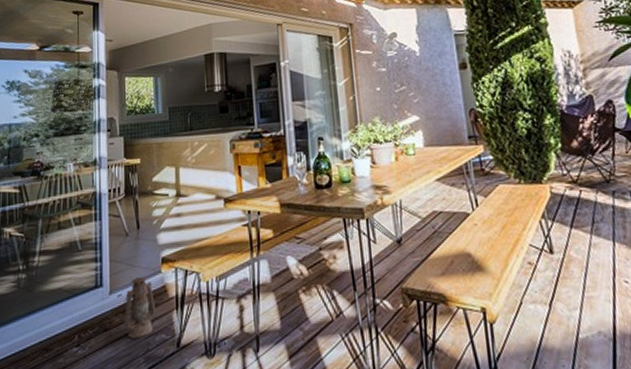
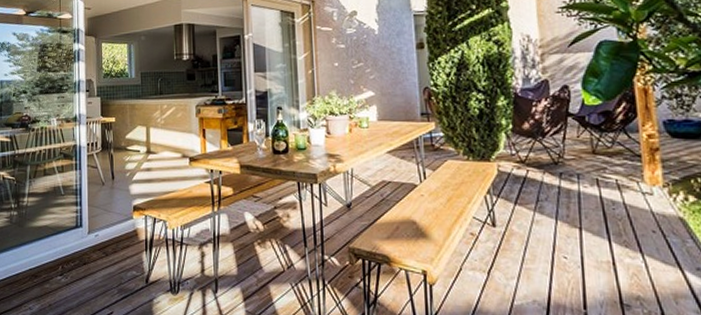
lantern: present [120,276,155,338] -> none [97,221,127,272]

